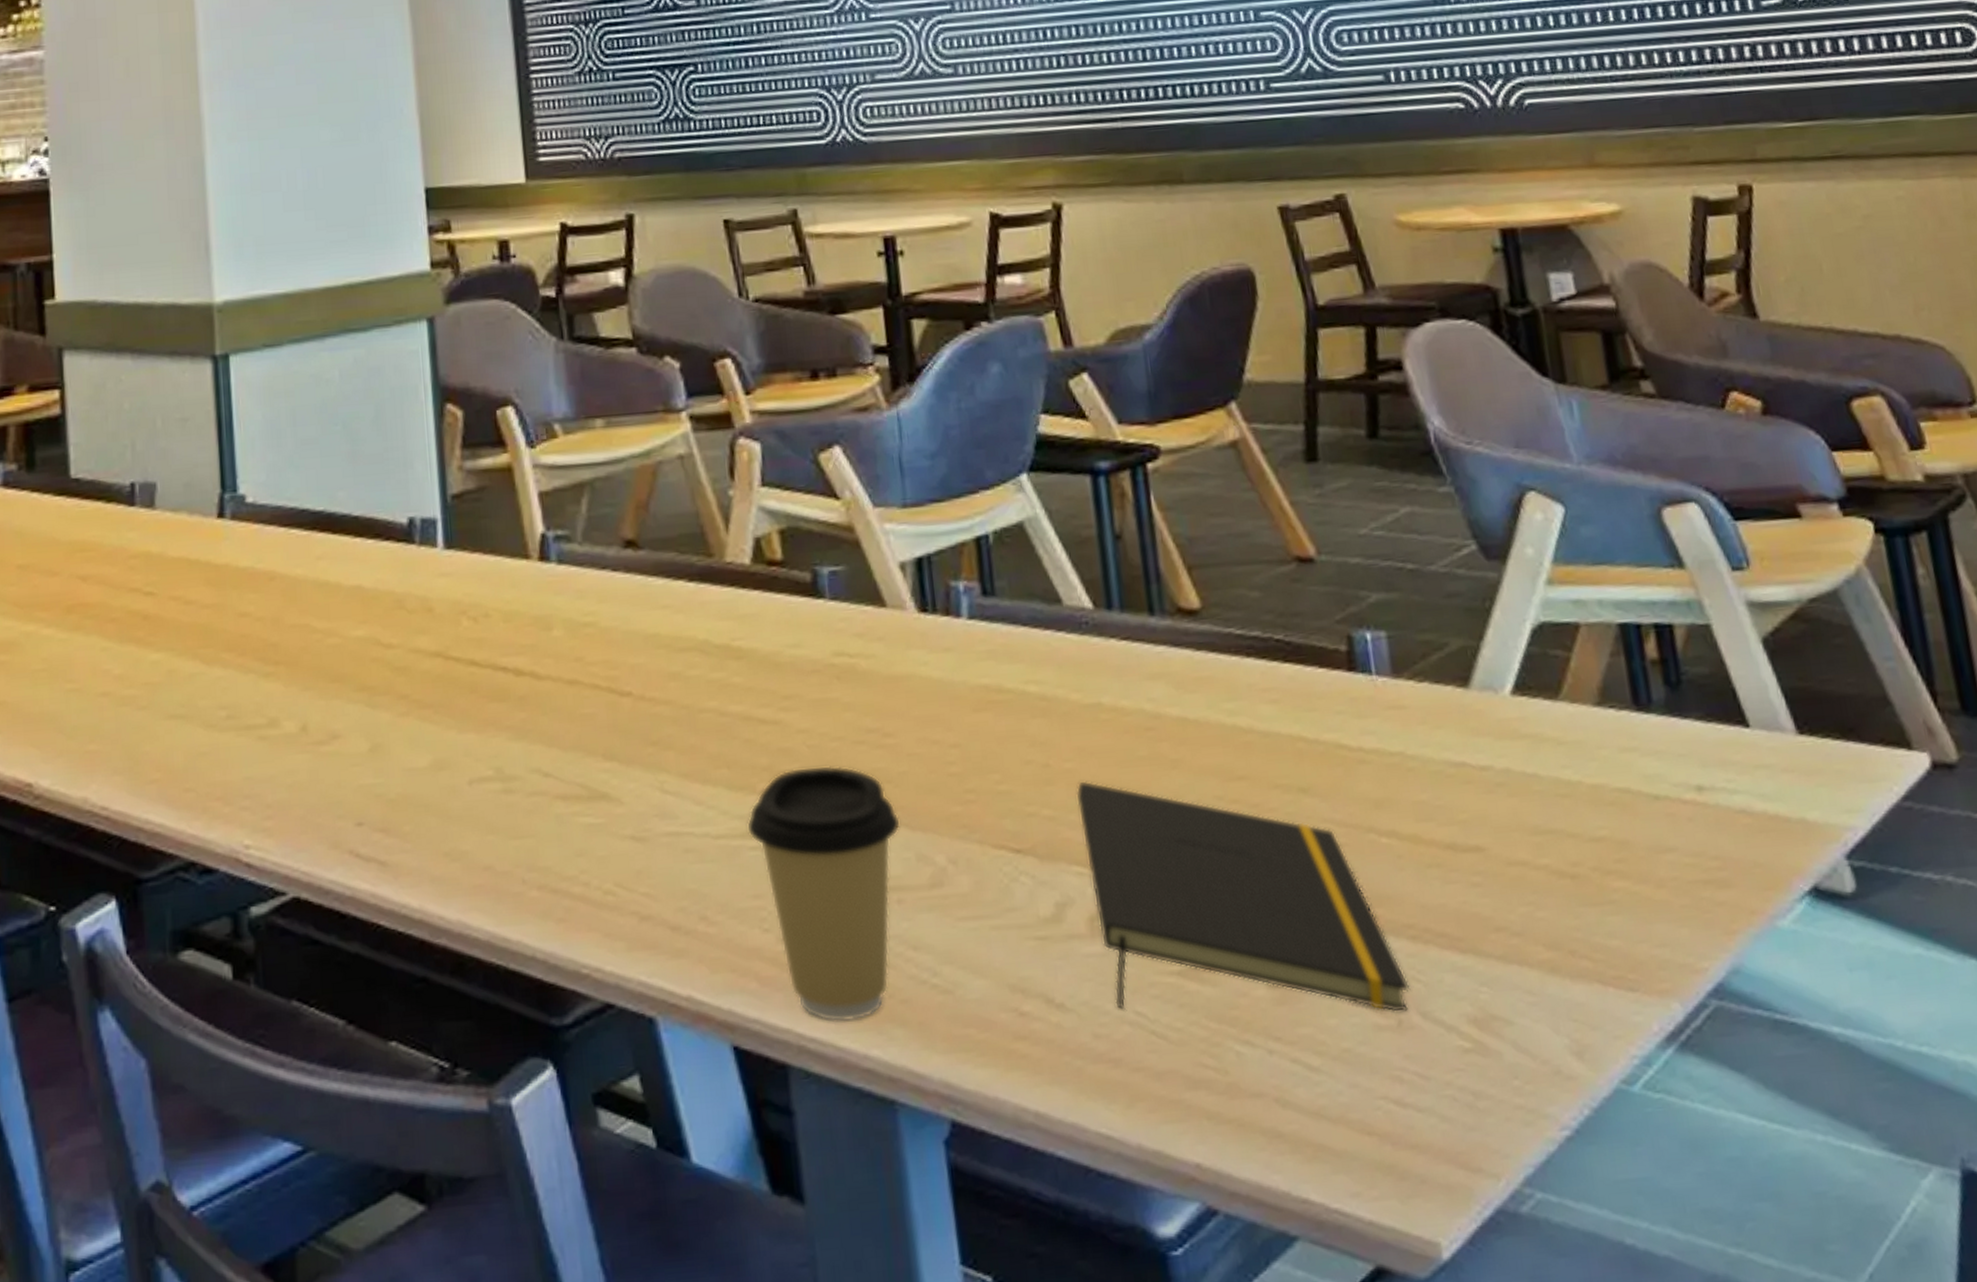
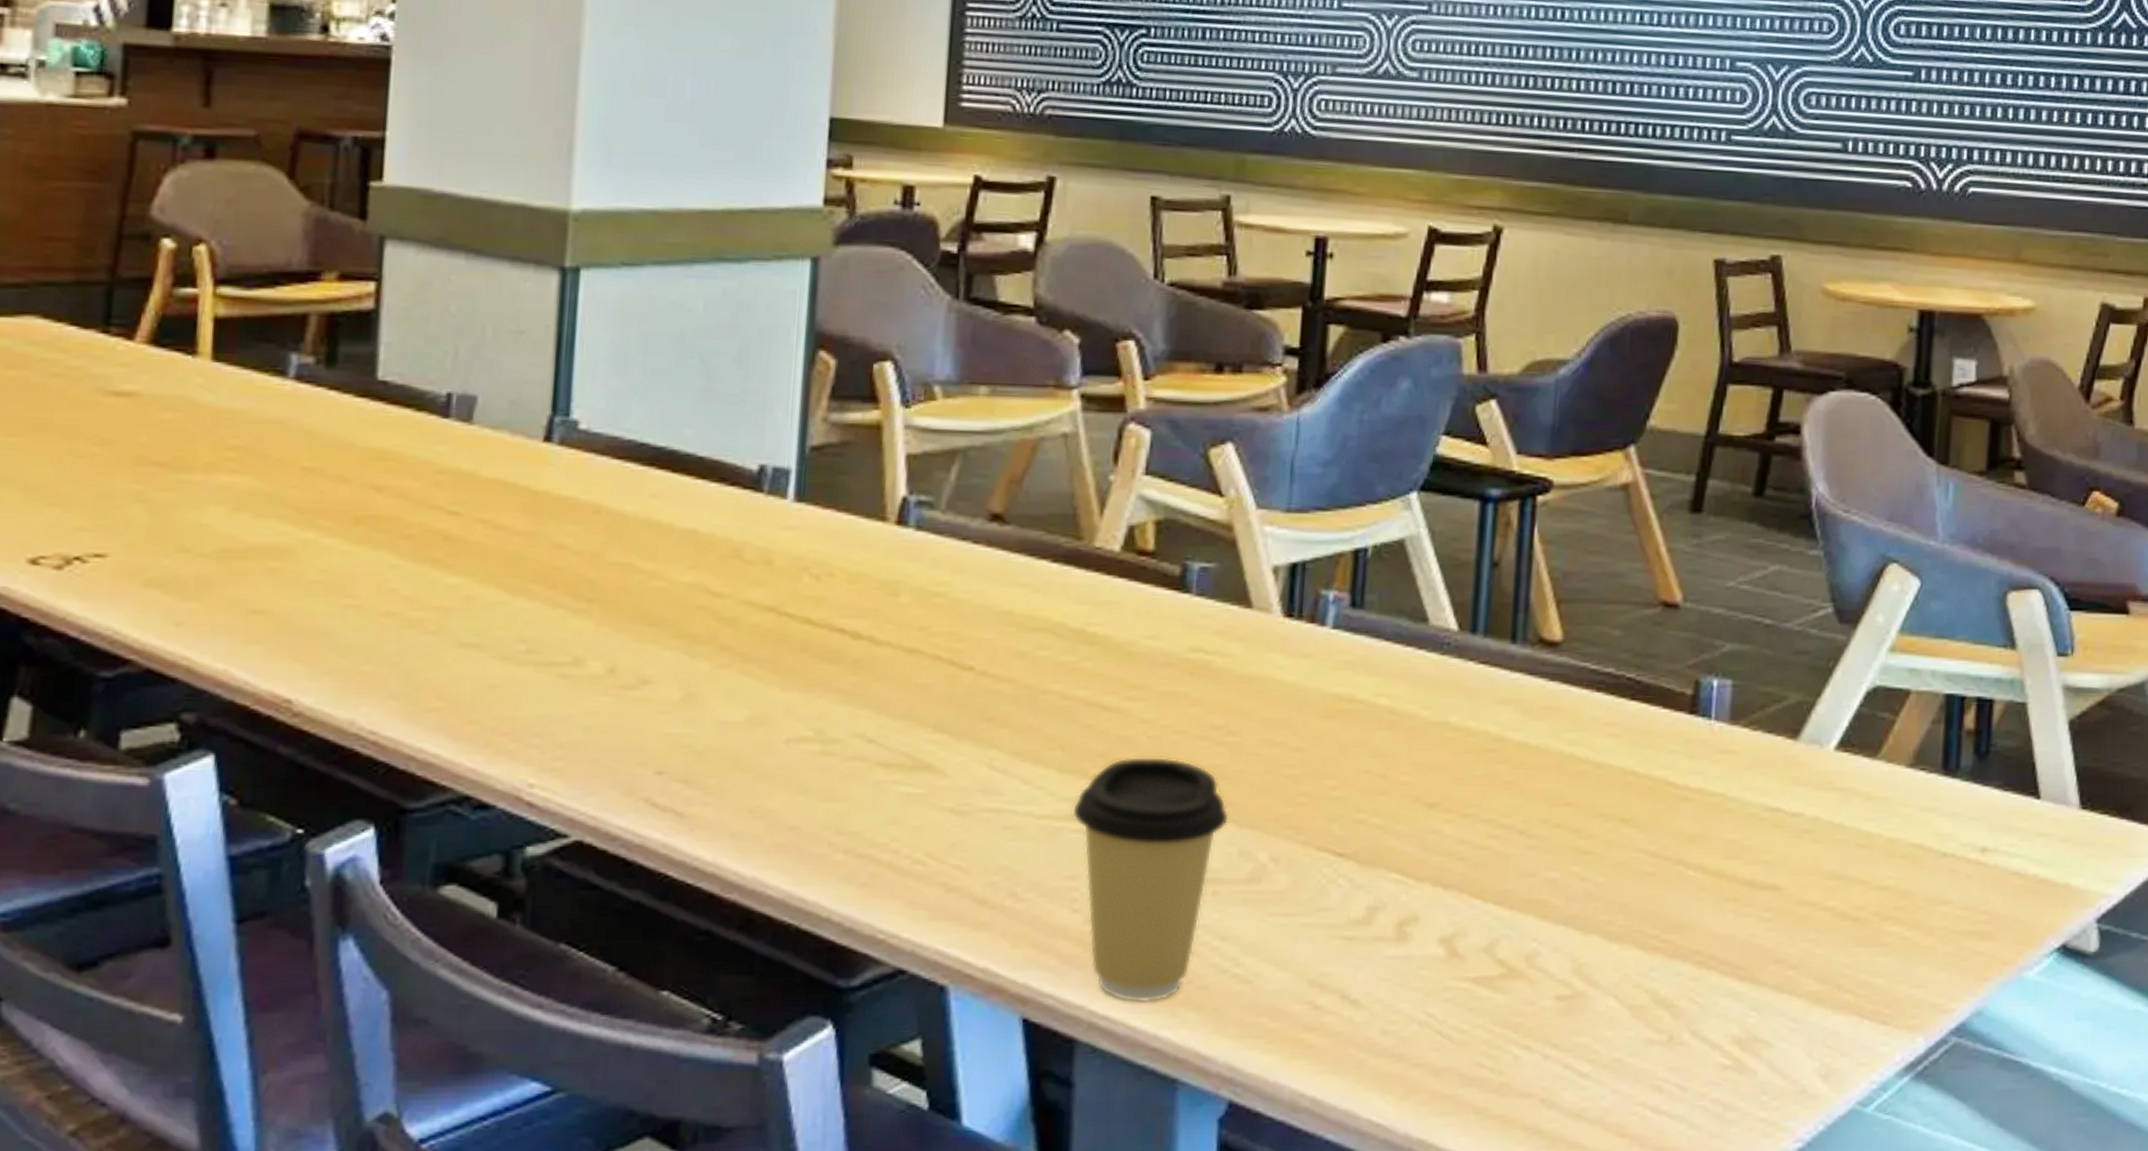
notepad: present [1076,780,1411,1013] -> none [1406,794,1687,1030]

